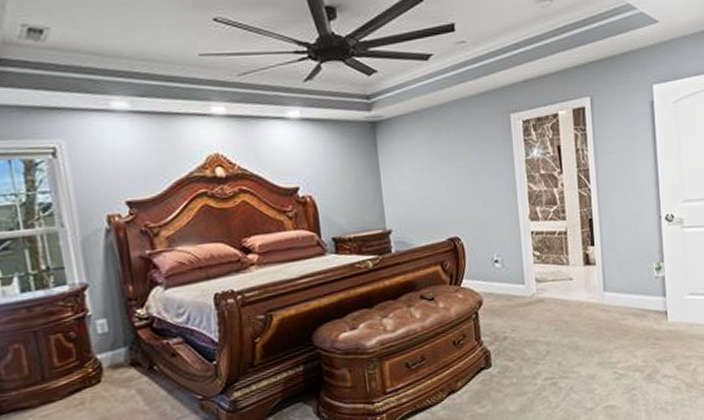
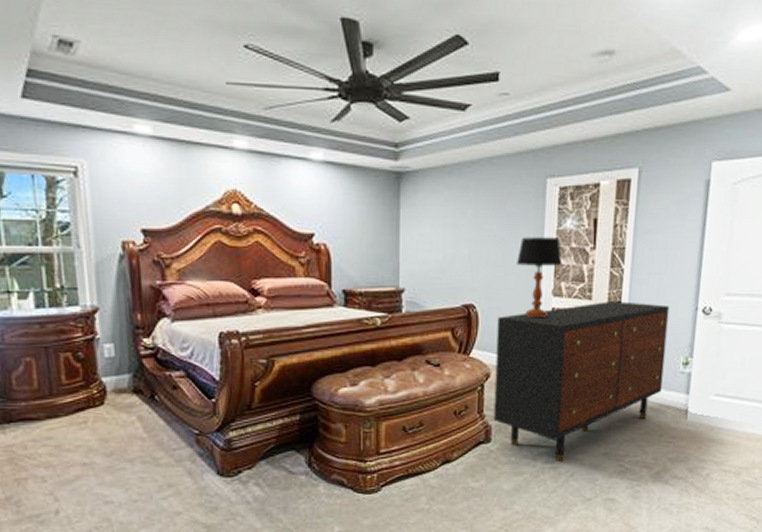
dresser: none [482,217,641,378] -> present [493,301,670,463]
table lamp: none [493,166,535,244] -> present [517,237,563,318]

